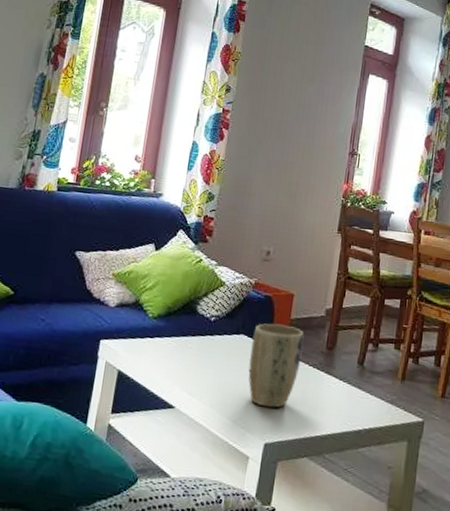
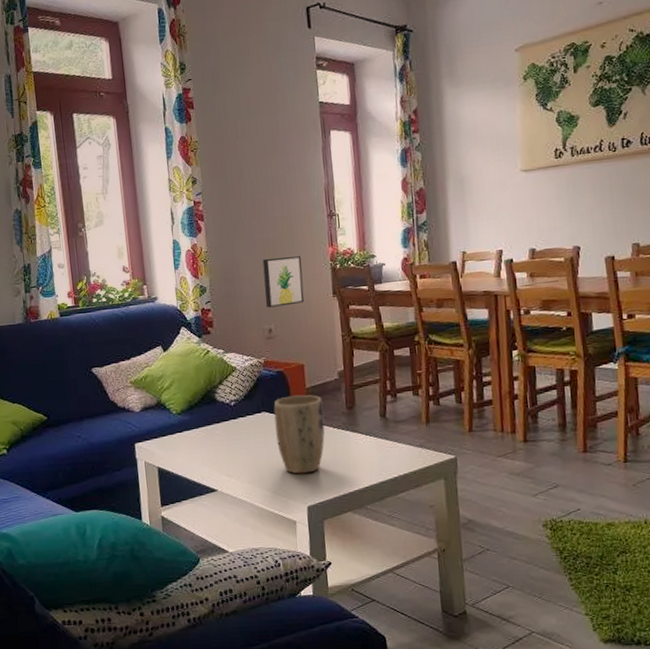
wall art: none [269,180,316,233] -> present [262,255,305,308]

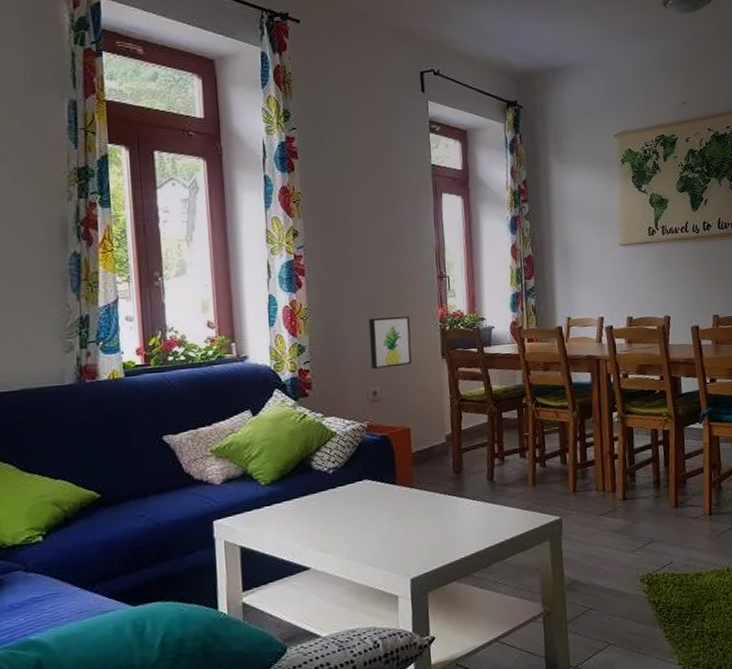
plant pot: present [273,395,325,474] -> none [376,460,431,545]

